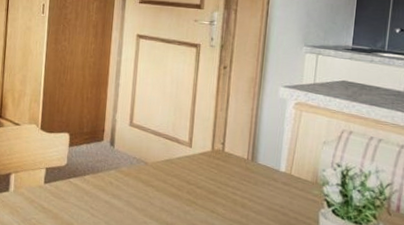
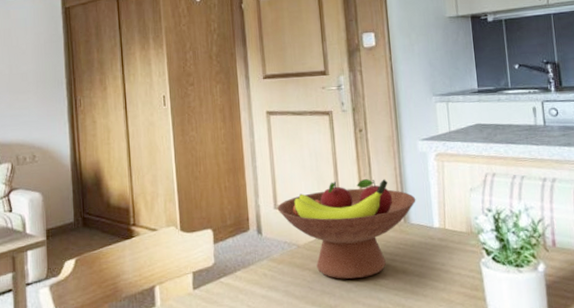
fruit bowl: none [132,111,268,204] -> present [277,179,416,279]

